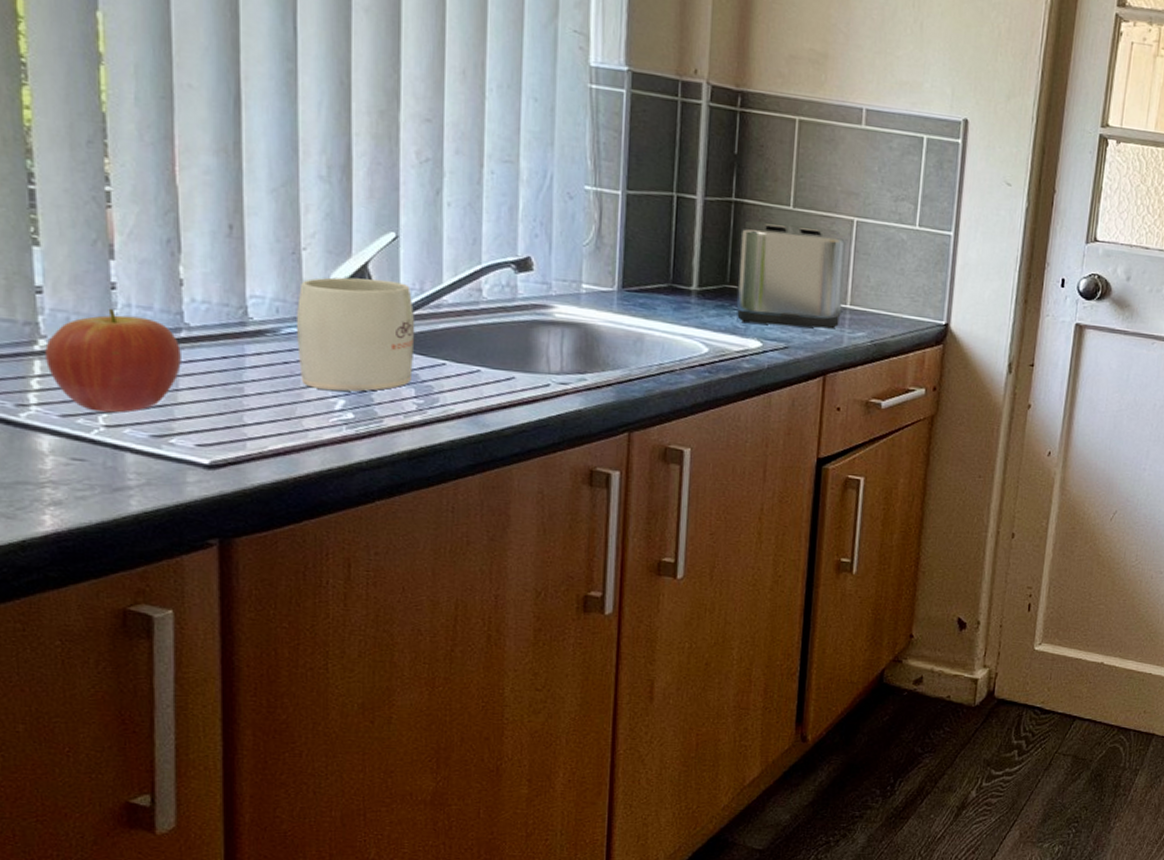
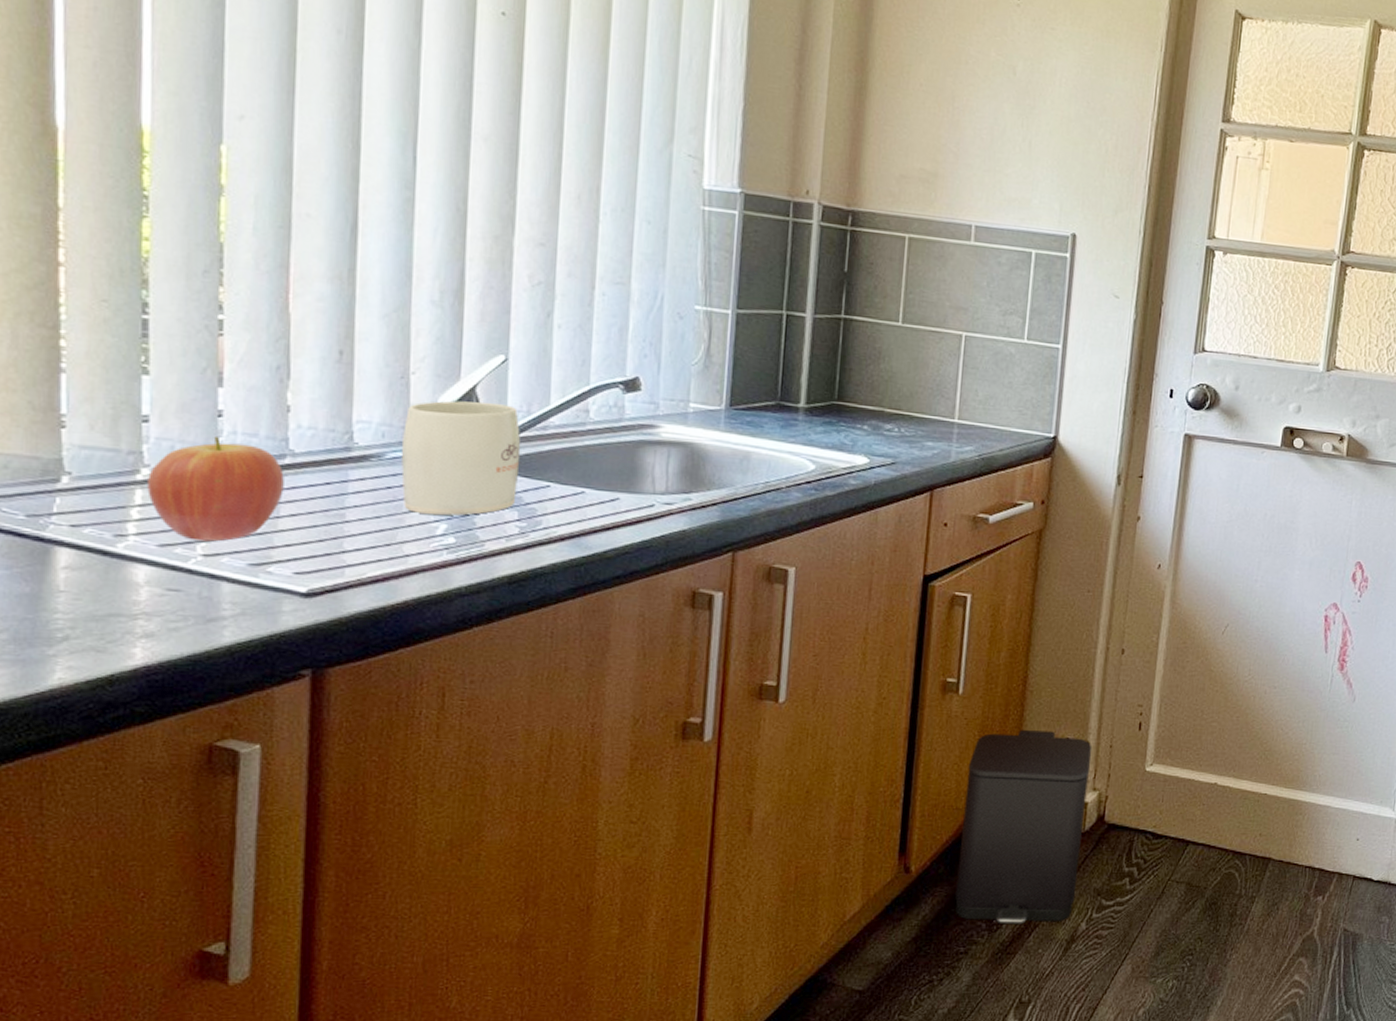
toaster: present [736,220,847,329] -> none [843,336,955,444]
pedal bin: none [850,609,983,792] -> present [955,730,1093,925]

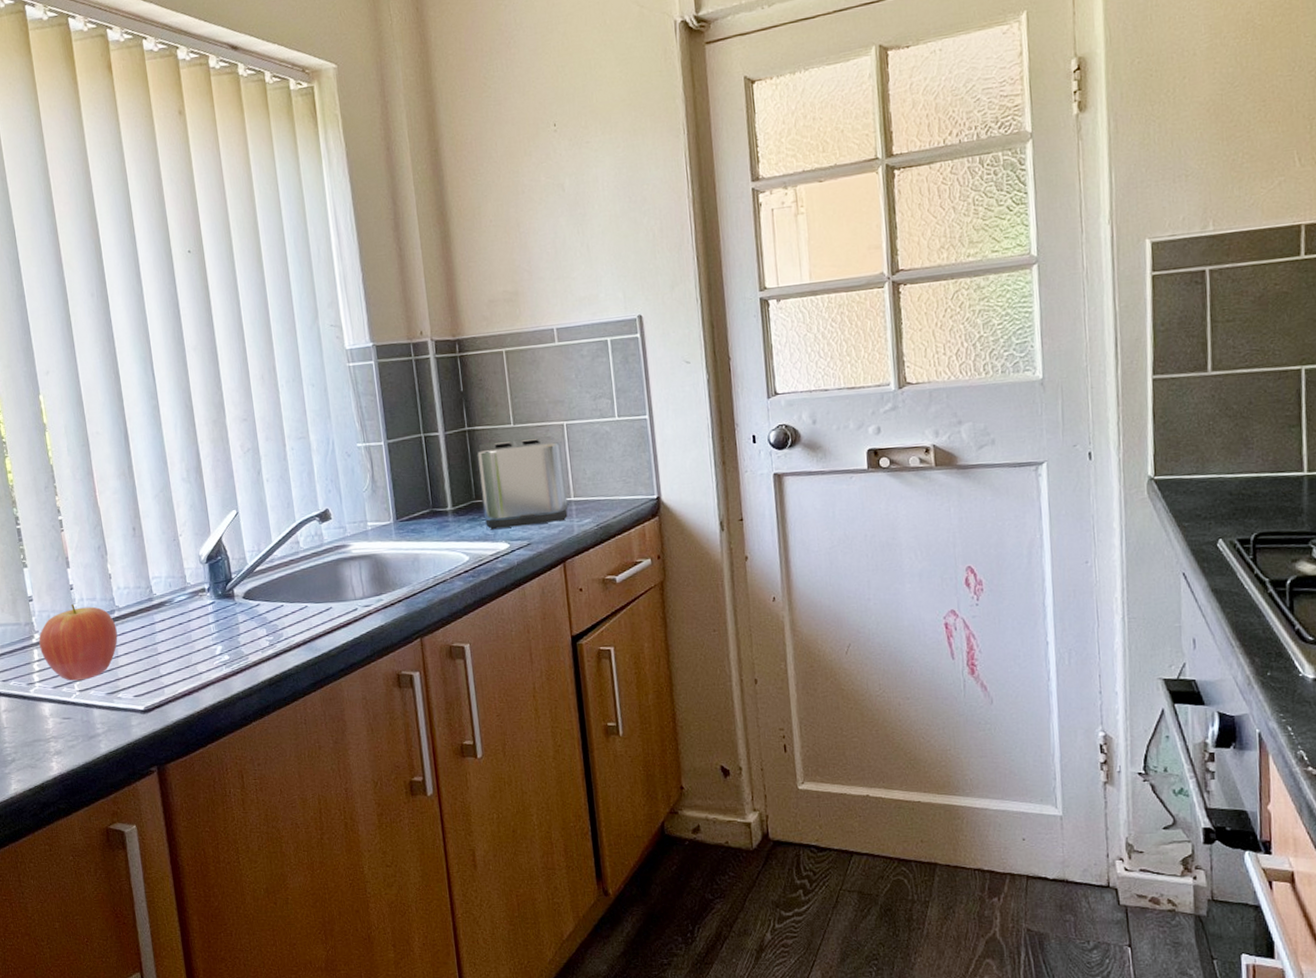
mug: present [401,400,521,516] -> none [181,547,263,641]
toaster: none [843,336,955,444] -> present [476,435,568,530]
pedal bin: present [955,730,1093,925] -> none [639,761,756,938]

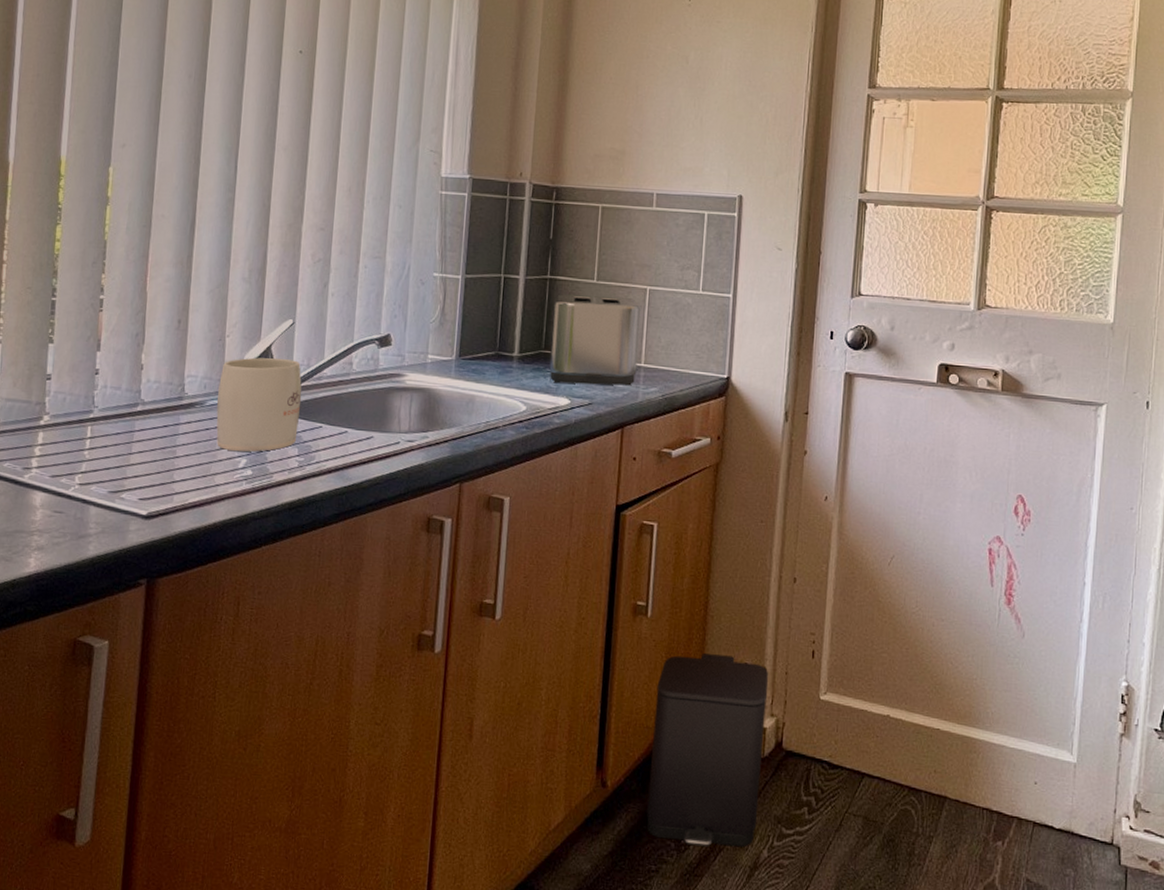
fruit: present [39,603,118,681] -> none [46,389,137,474]
mug: none [181,547,263,641] -> present [216,357,302,452]
pedal bin: none [639,761,756,938] -> present [647,653,769,847]

